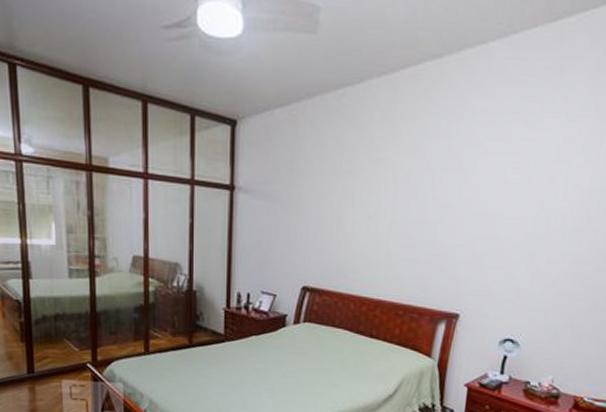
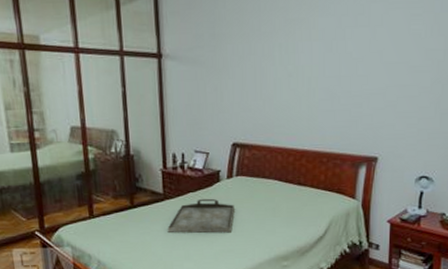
serving tray: none [225,343,299,383] -> present [167,198,235,233]

